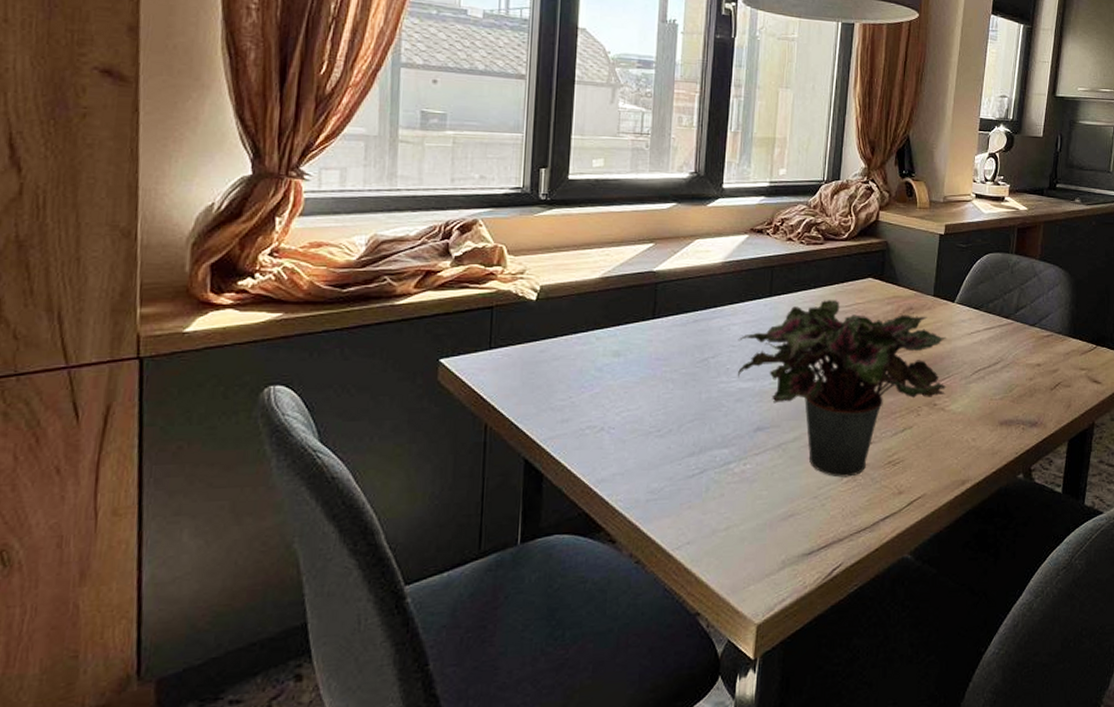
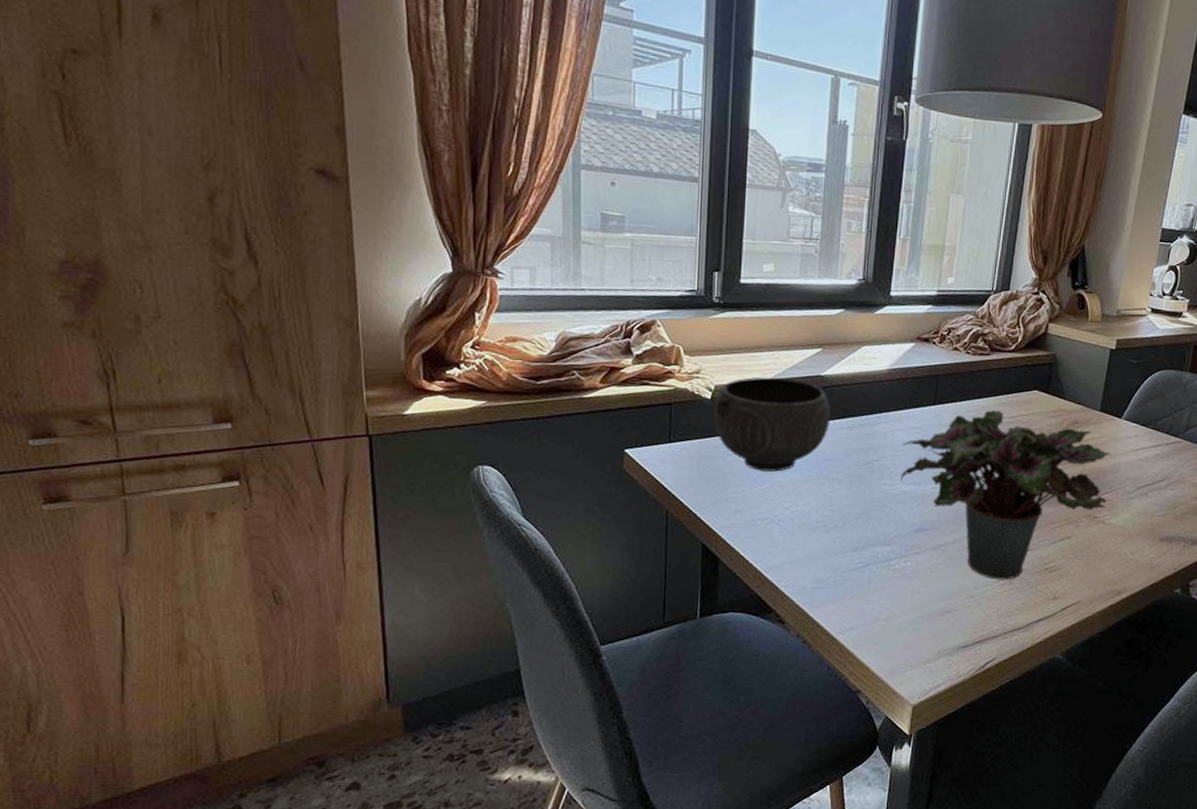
bowl: none [538,275,664,375] -> present [713,377,831,472]

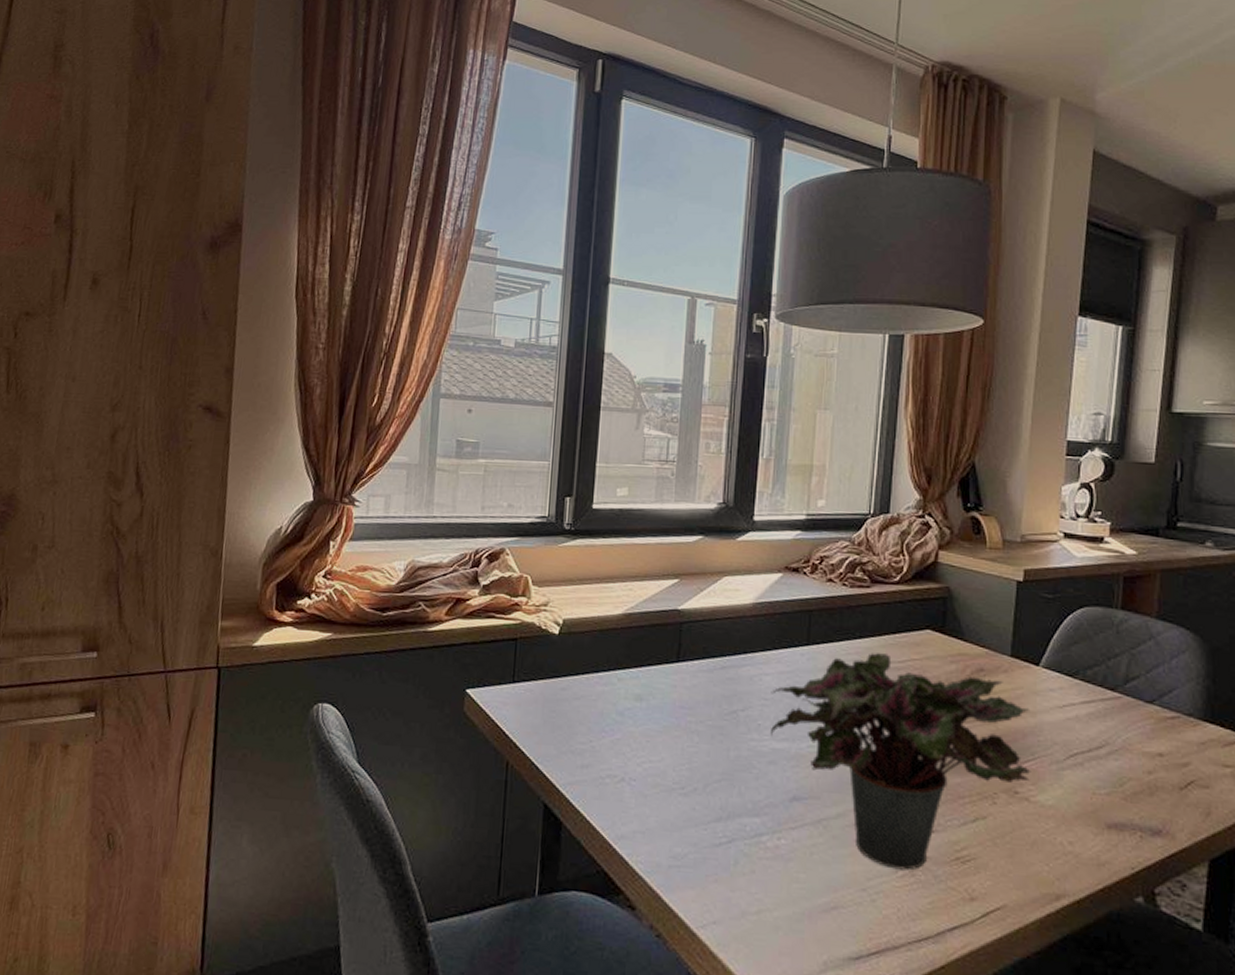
bowl: present [713,377,831,472] -> none [560,610,689,720]

